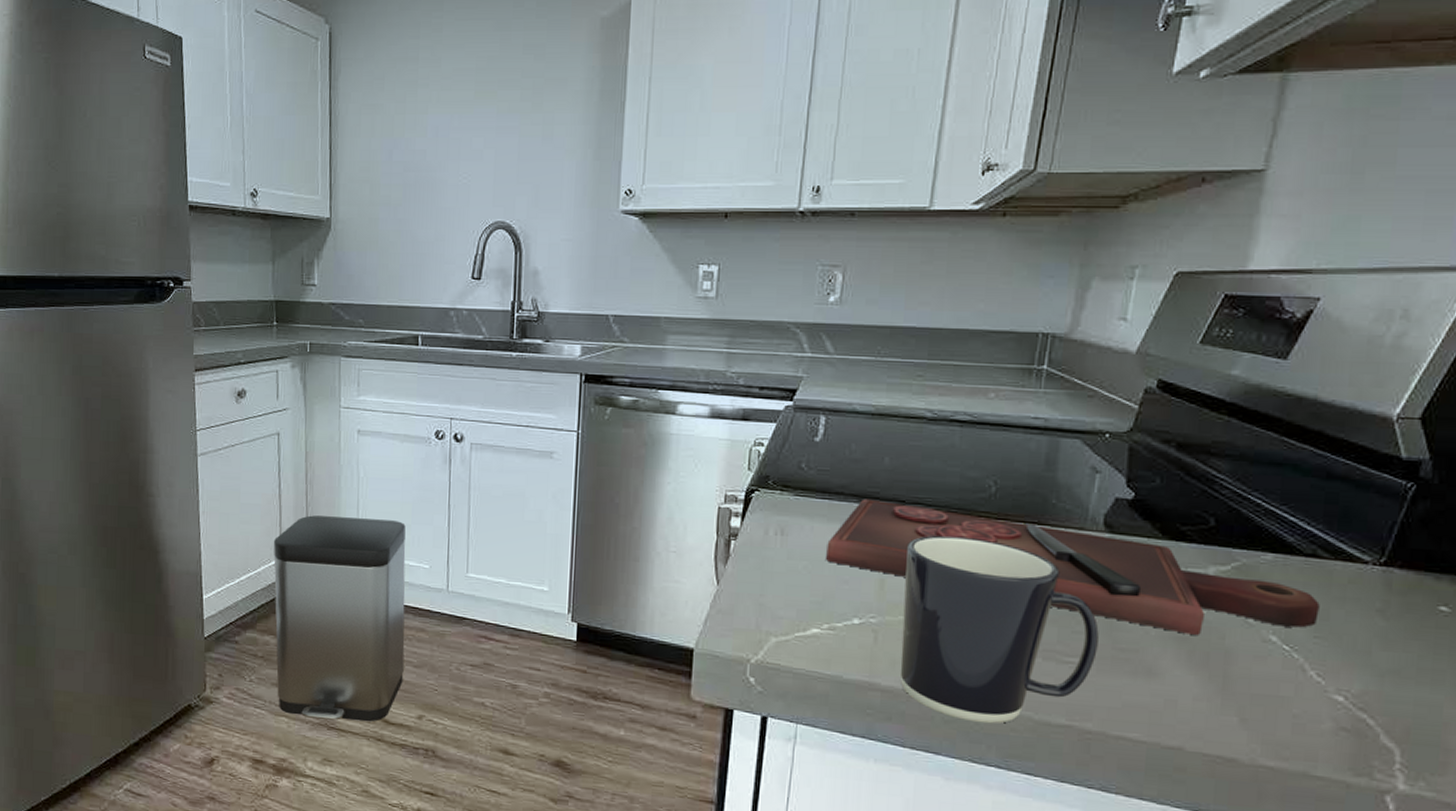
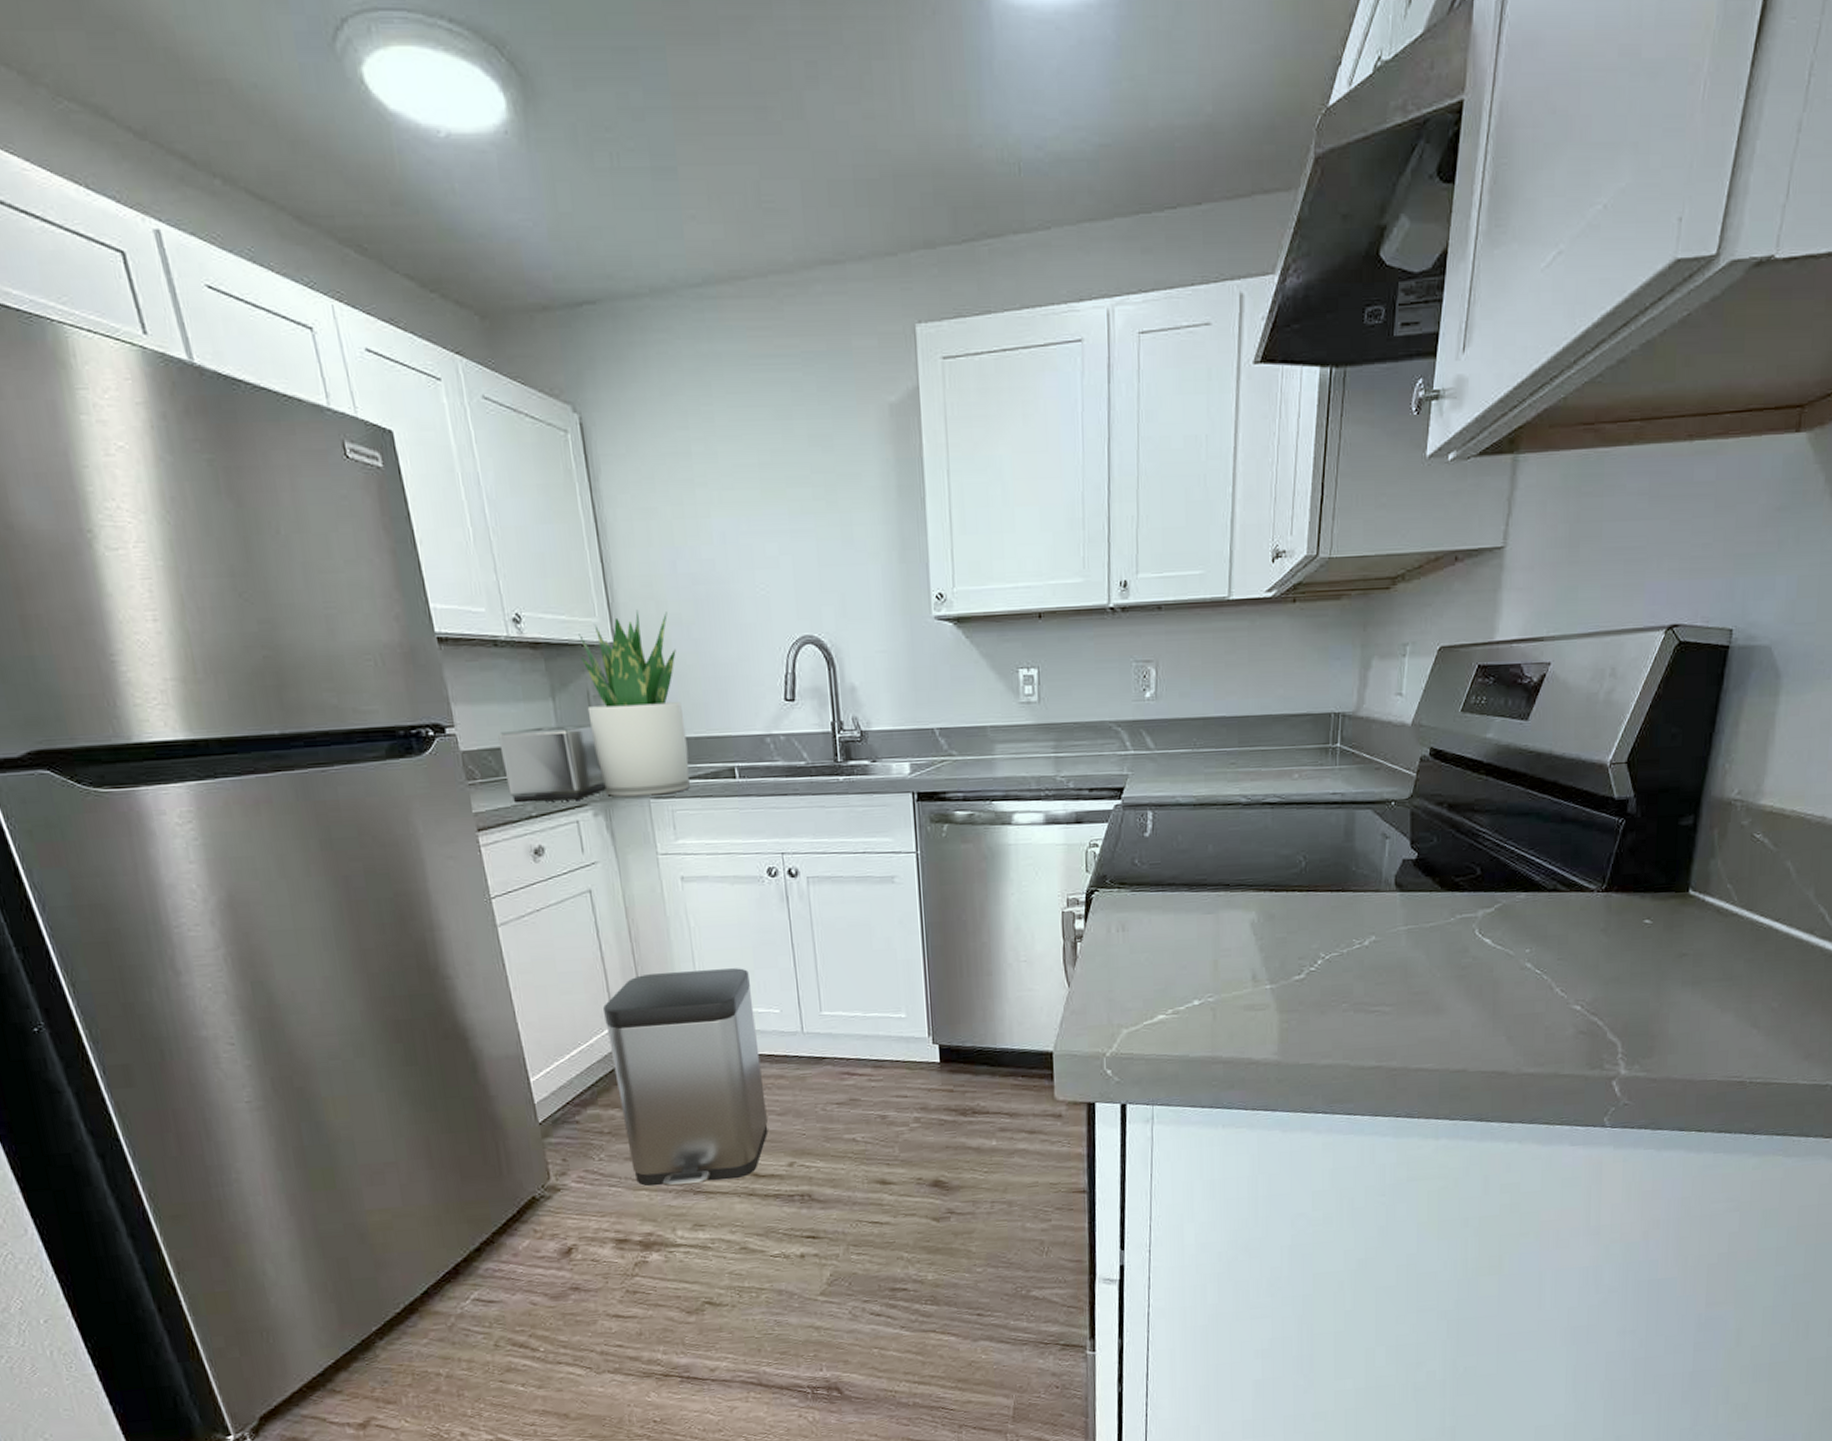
toaster: none [223,286,306,352] -> present [498,724,606,803]
planter: none [300,191,382,355] -> present [578,610,690,798]
cutting board: present [826,499,1320,635] -> none [1164,886,1561,972]
mug: present [900,535,1099,724] -> none [1233,910,1397,1078]

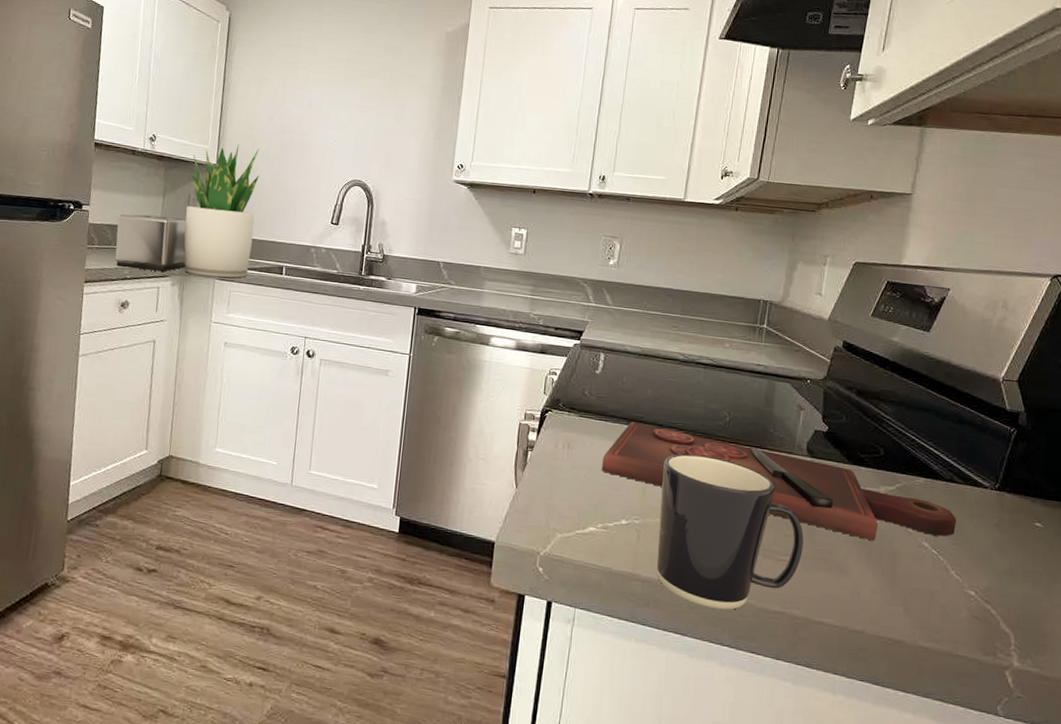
pedal bin: present [603,968,768,1187] -> none [130,414,260,601]
cutting board: none [1164,886,1561,972] -> present [602,422,956,540]
mug: none [1233,910,1397,1078] -> present [657,453,804,611]

